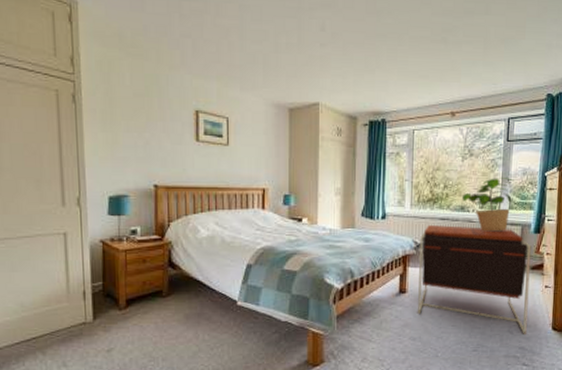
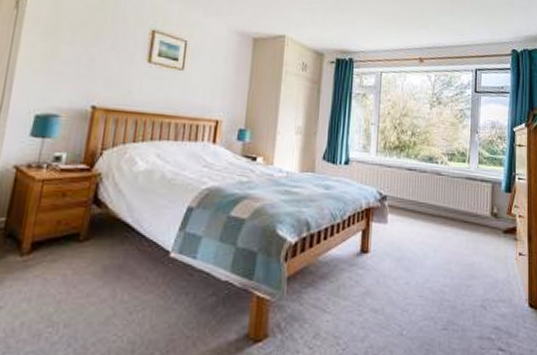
side table: present [418,225,531,334] -> none [381,175,503,311]
potted plant: present [461,178,514,232] -> none [430,129,483,188]

